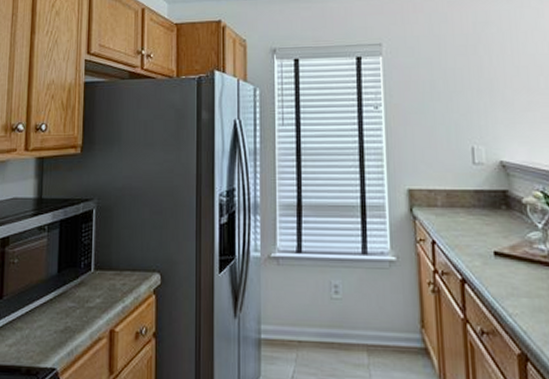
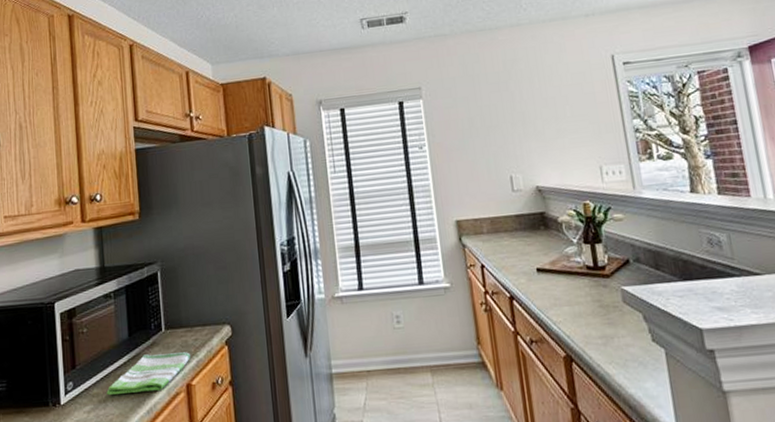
dish towel: none [30,293,117,333] -> present [106,352,190,395]

